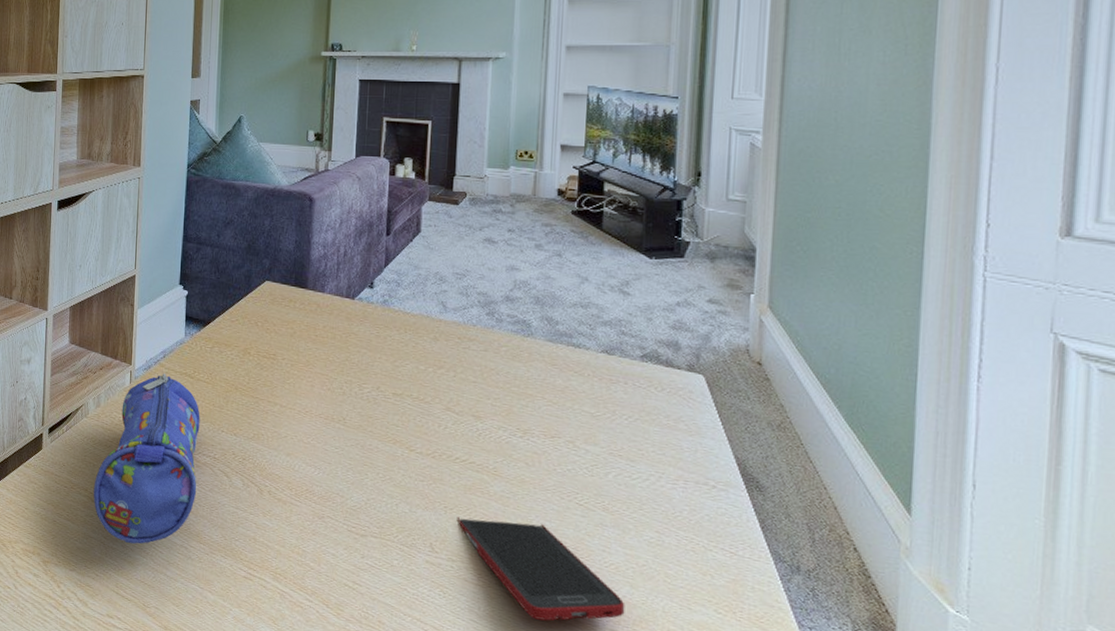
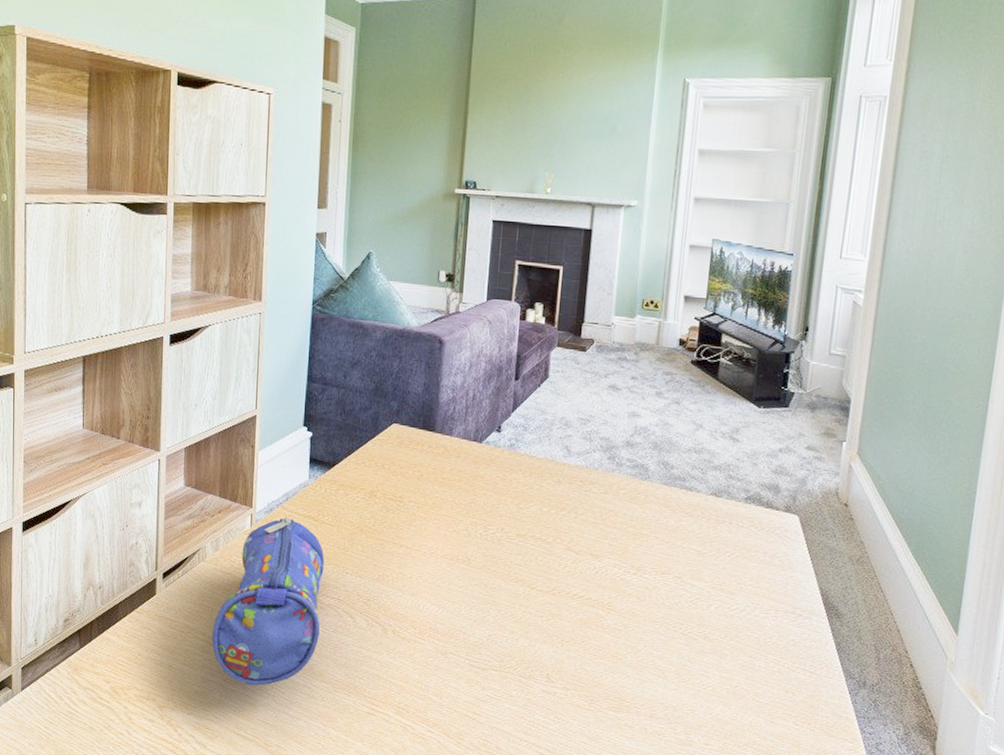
cell phone: present [457,516,625,621] -> none [572,648,719,739]

